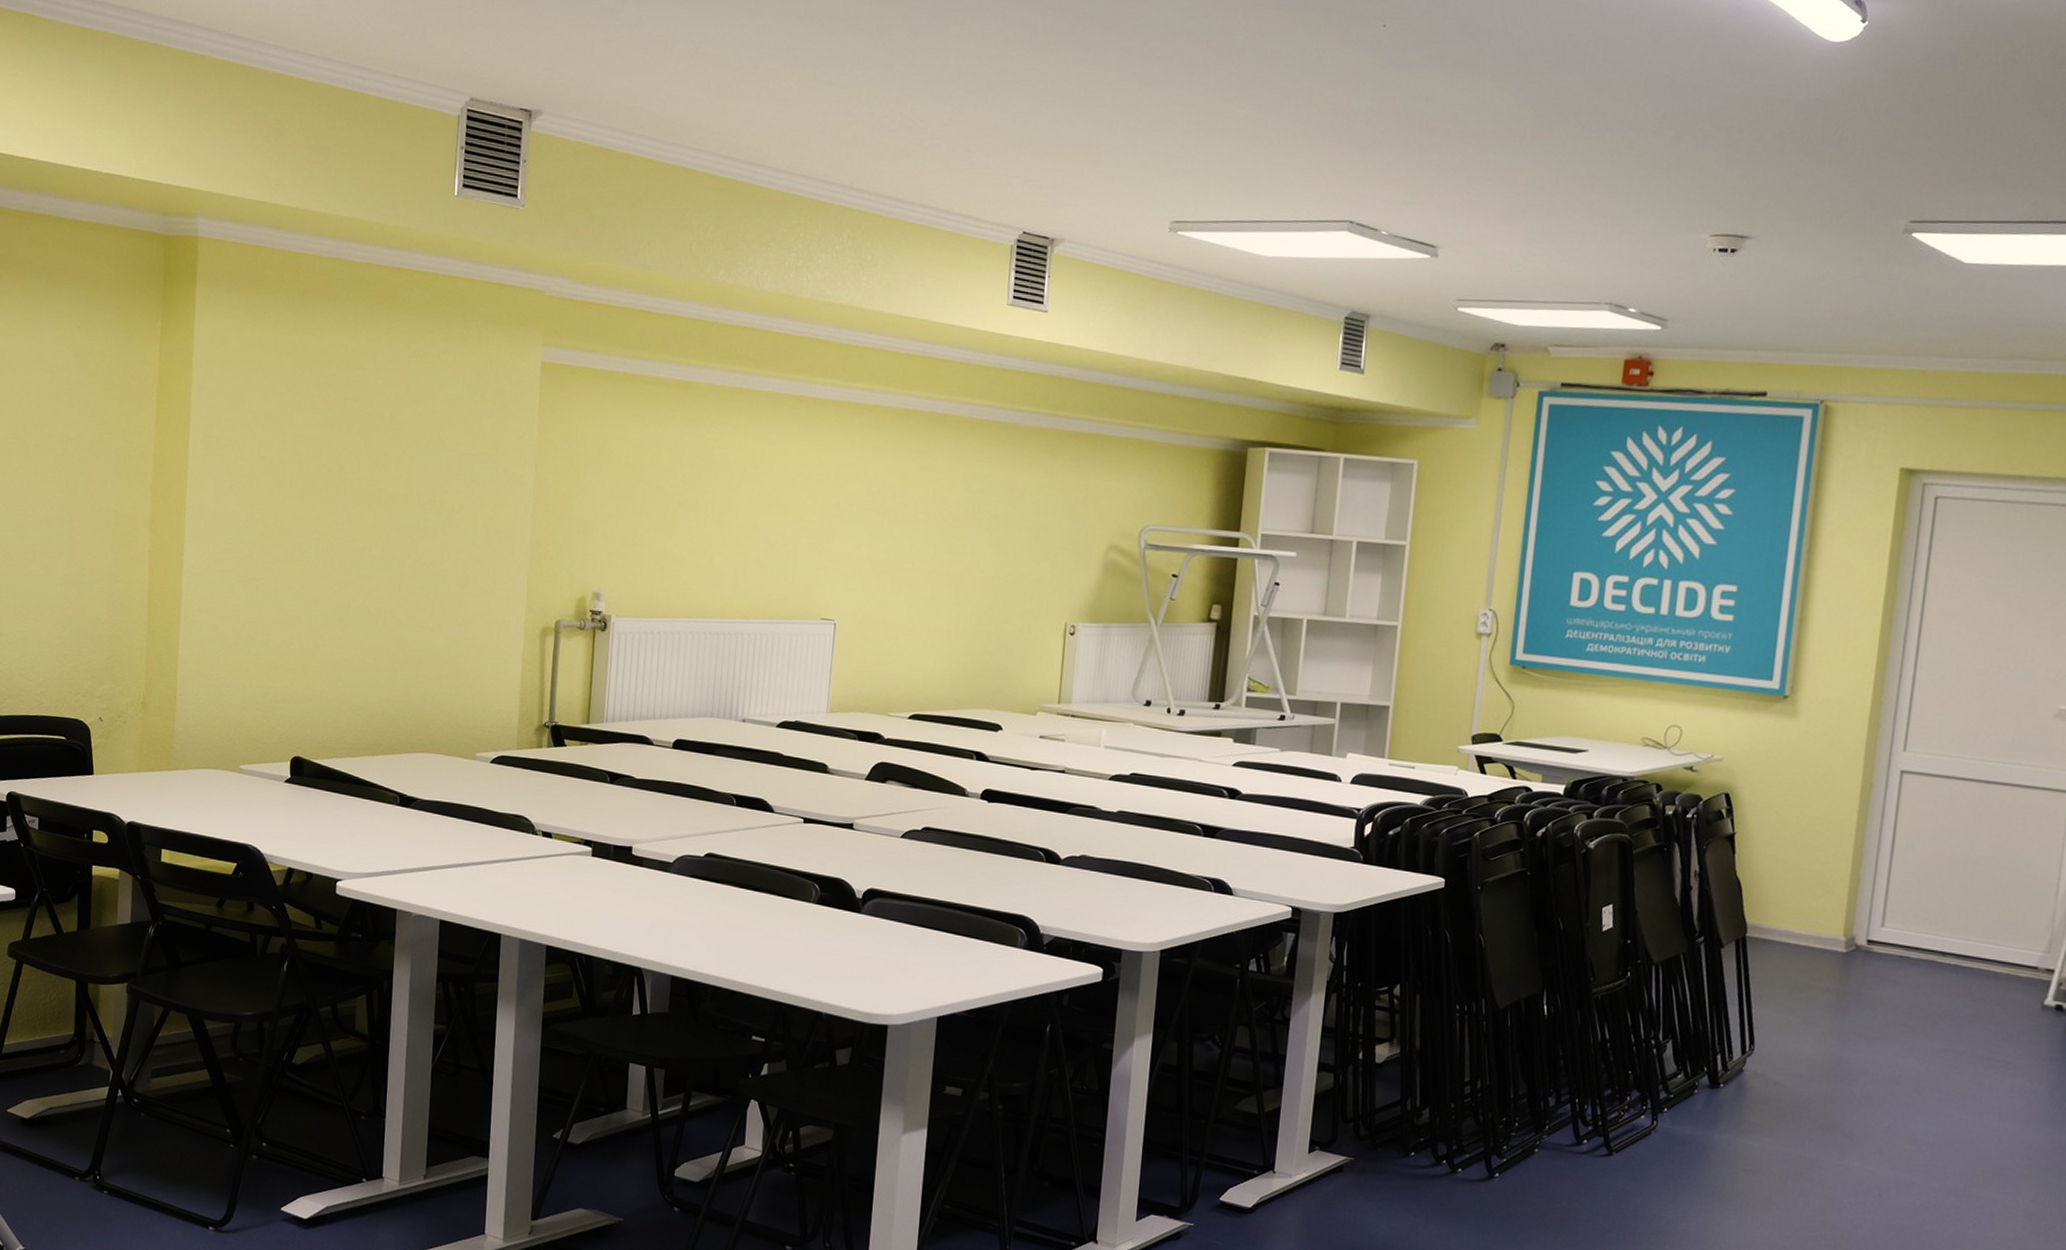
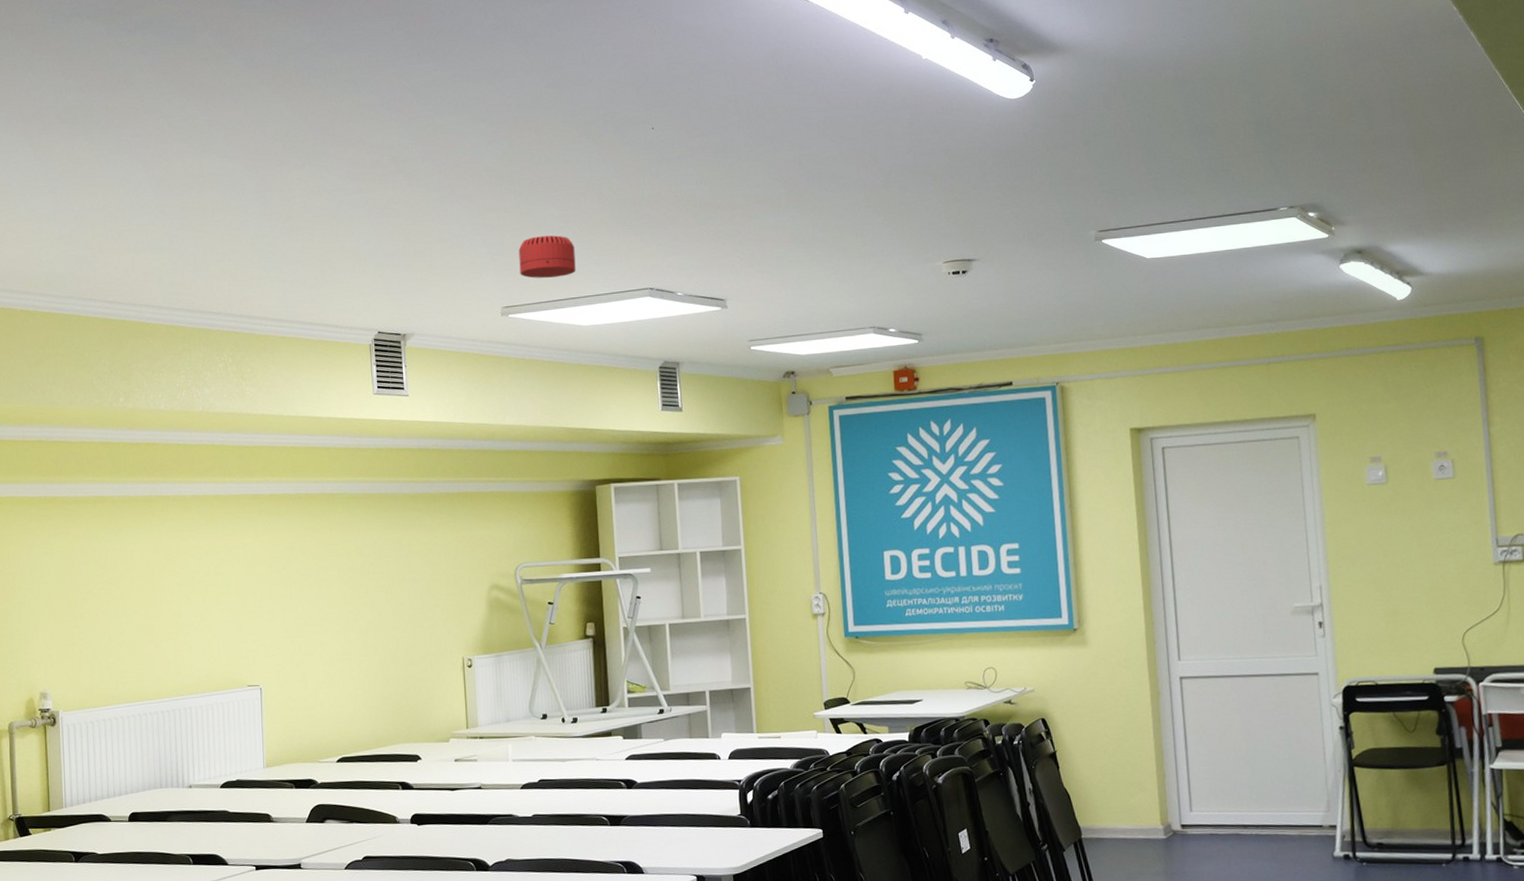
smoke detector: none [1198,141,1268,194] -> present [518,235,576,279]

